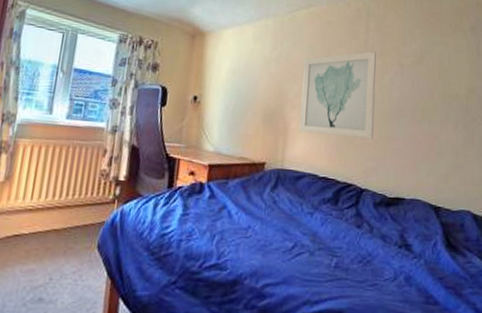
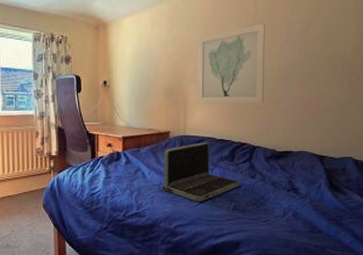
laptop: none [247,179,343,255] -> present [159,142,239,202]

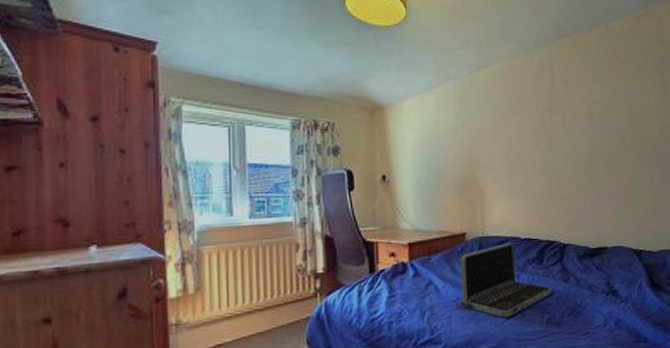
wall art: present [197,23,266,103] -> none [491,104,570,197]

